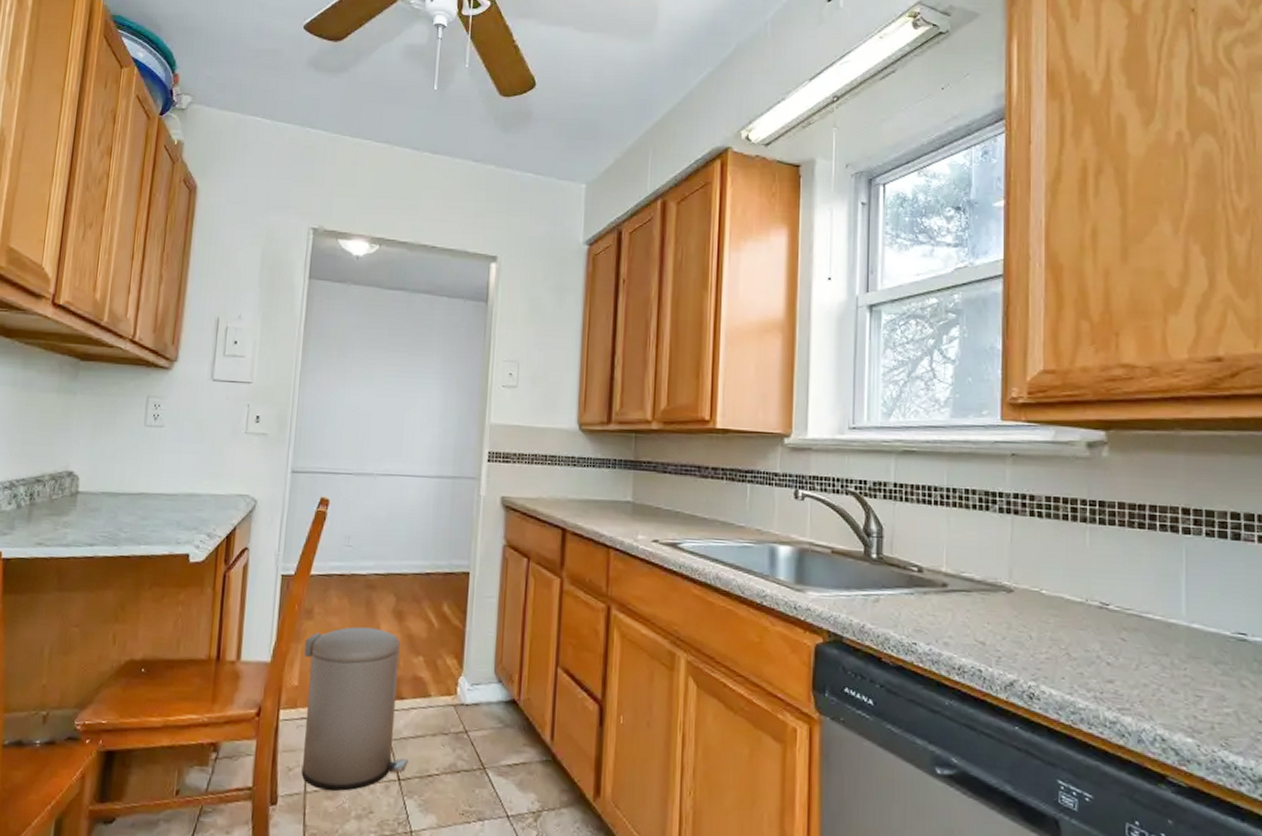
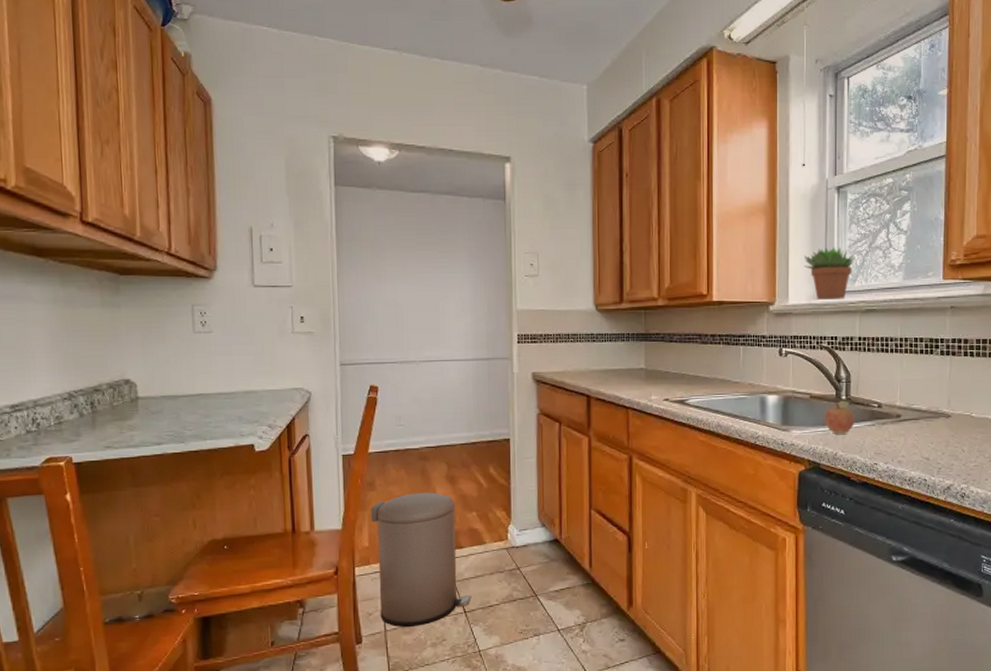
succulent plant: none [828,373,891,436] -> present [804,246,856,300]
fruit: none [848,559,888,602] -> present [824,400,855,434]

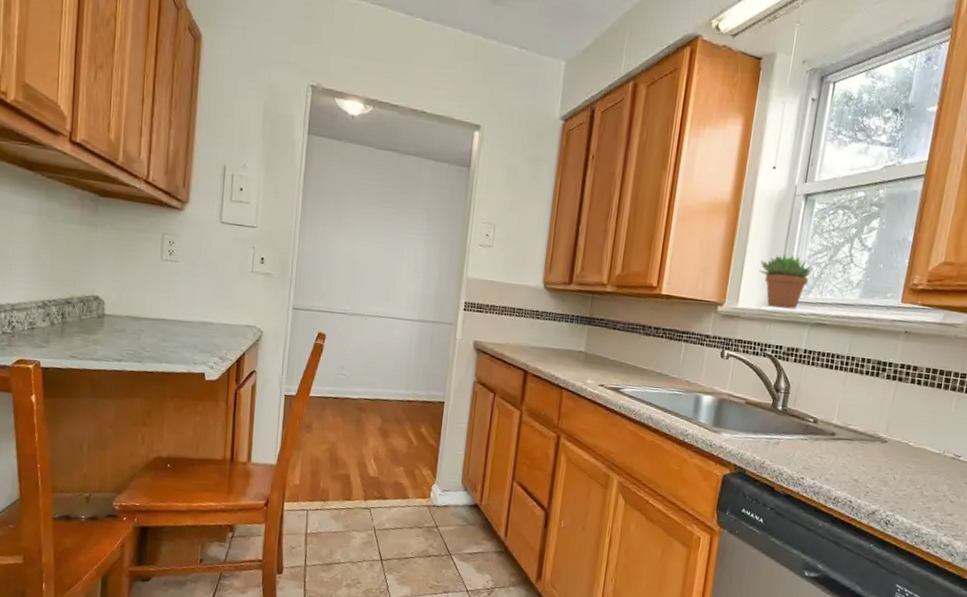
pedal bin: present [370,492,471,627] -> none [302,440,389,566]
fruit: present [824,400,855,434] -> none [756,410,789,444]

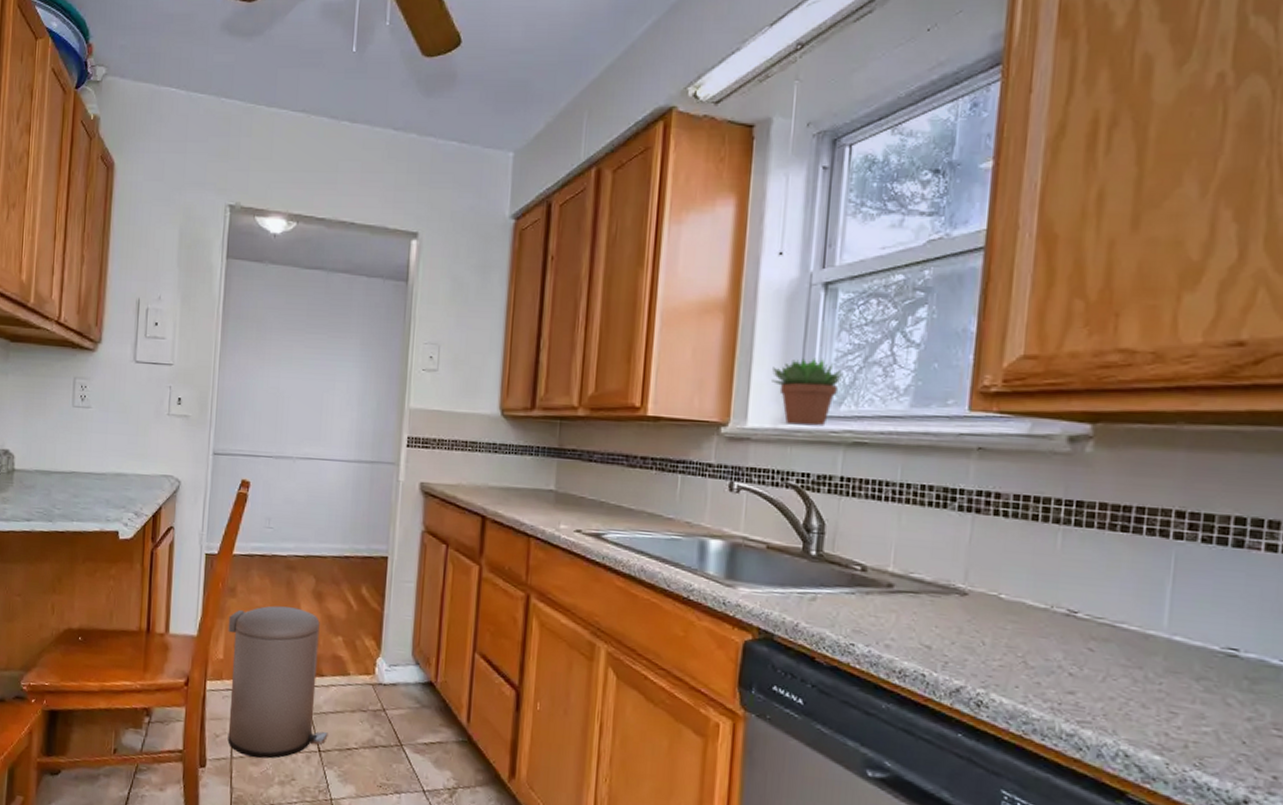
pedal bin: none [302,440,389,566] -> present [227,605,328,759]

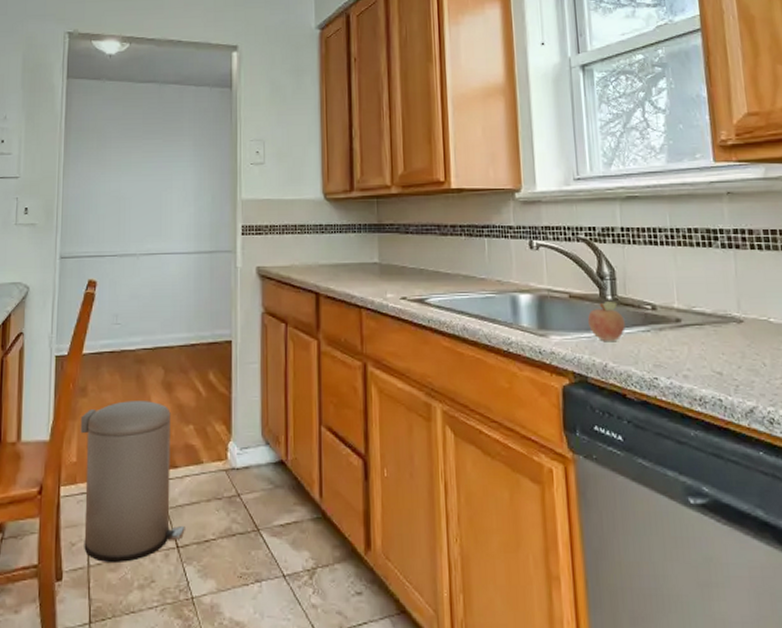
succulent plant: present [772,357,844,426] -> none [550,127,609,186]
fruit: none [783,556,827,600] -> present [587,300,625,341]

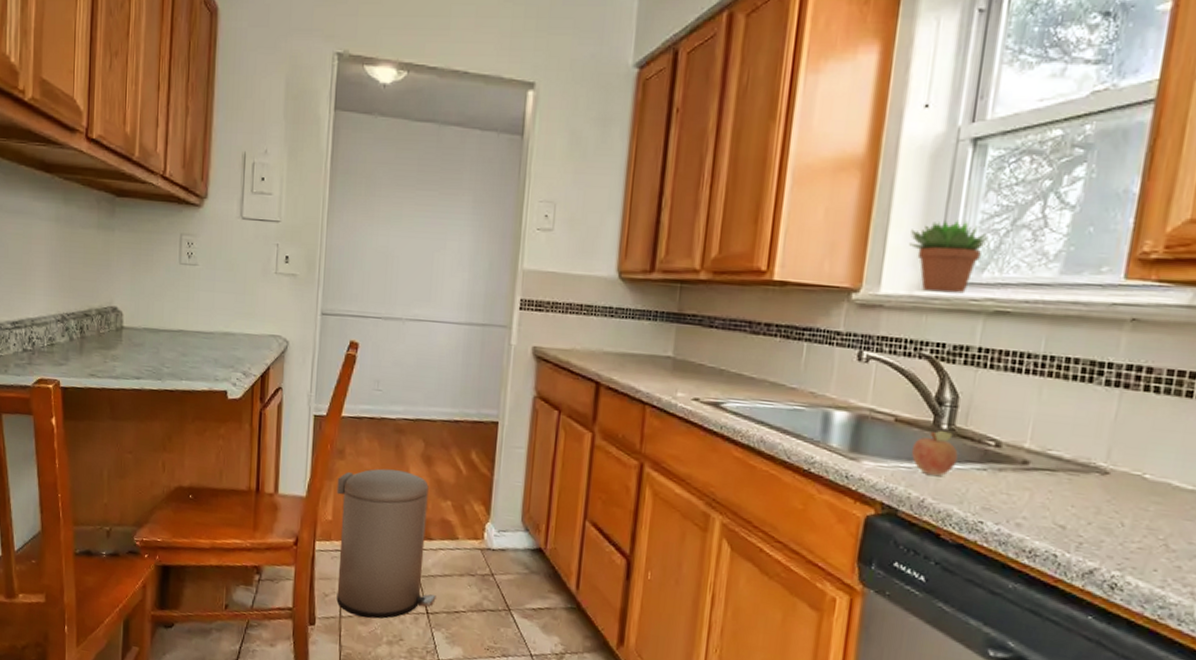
succulent plant: none [550,127,609,186] -> present [909,220,989,294]

